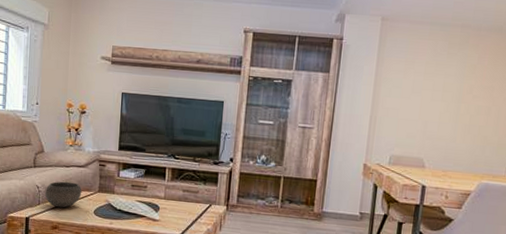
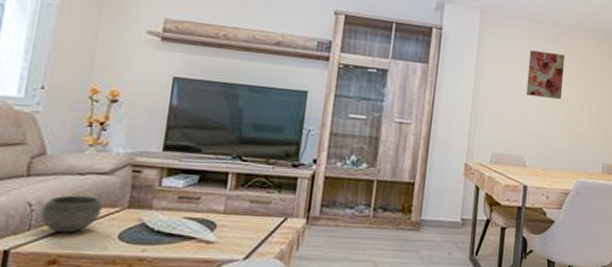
wall art: none [427,55,472,103] -> present [526,50,565,99]

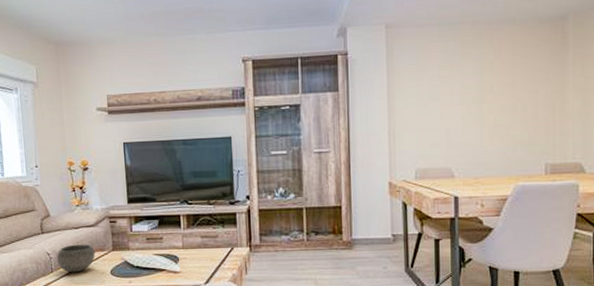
wall art: present [526,50,565,99] -> none [445,54,489,105]

